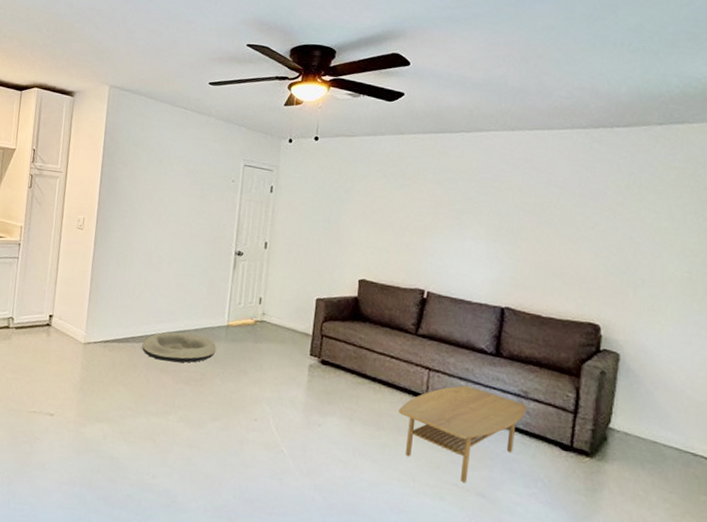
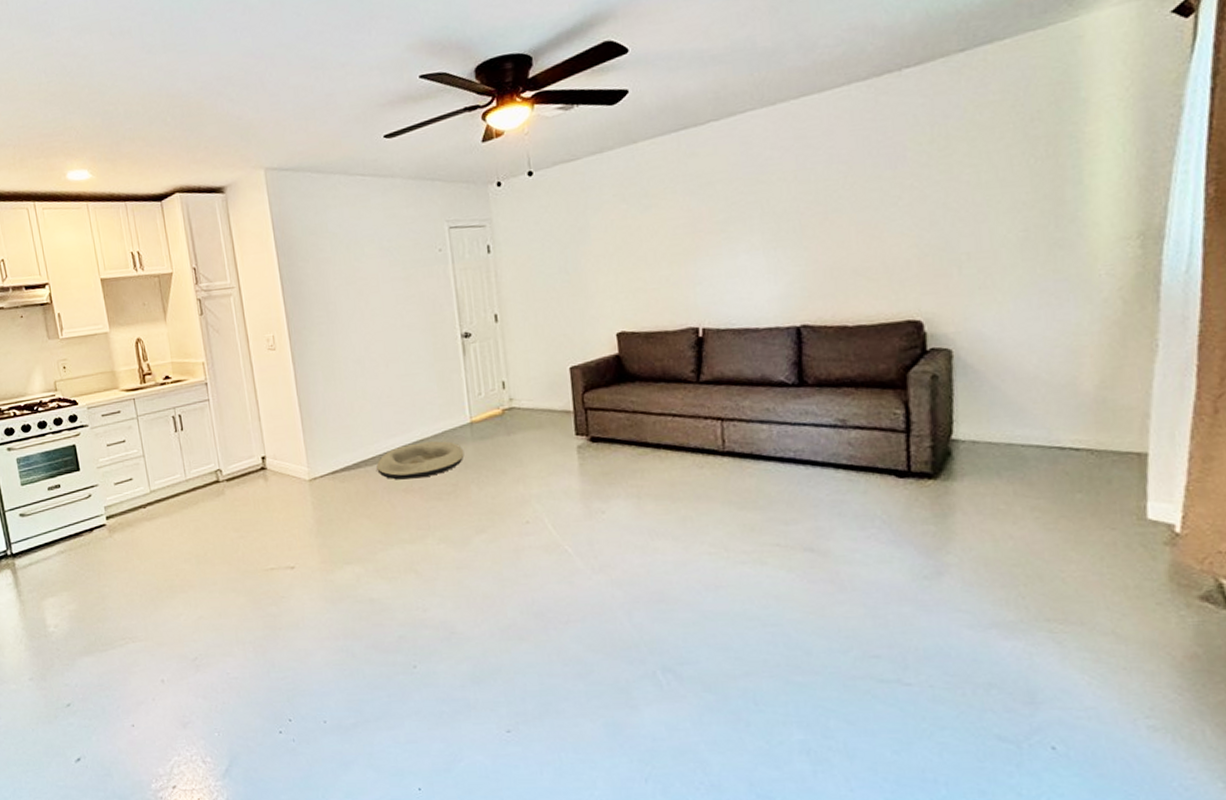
coffee table: present [398,385,527,484] -> none [692,428,848,541]

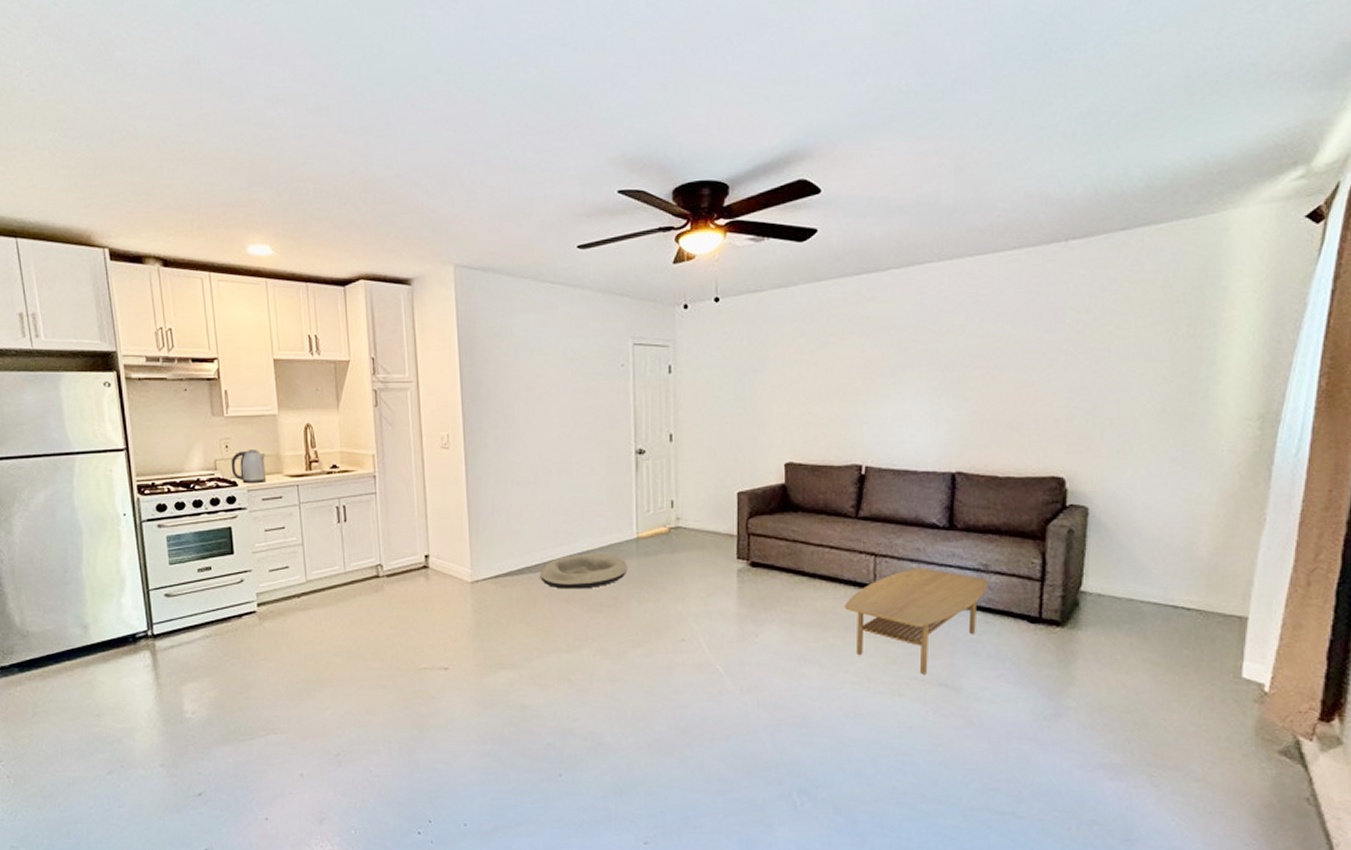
kettle: none [69,368,105,402] -> present [231,450,267,484]
coffee table: none [692,428,848,541] -> present [843,568,989,676]

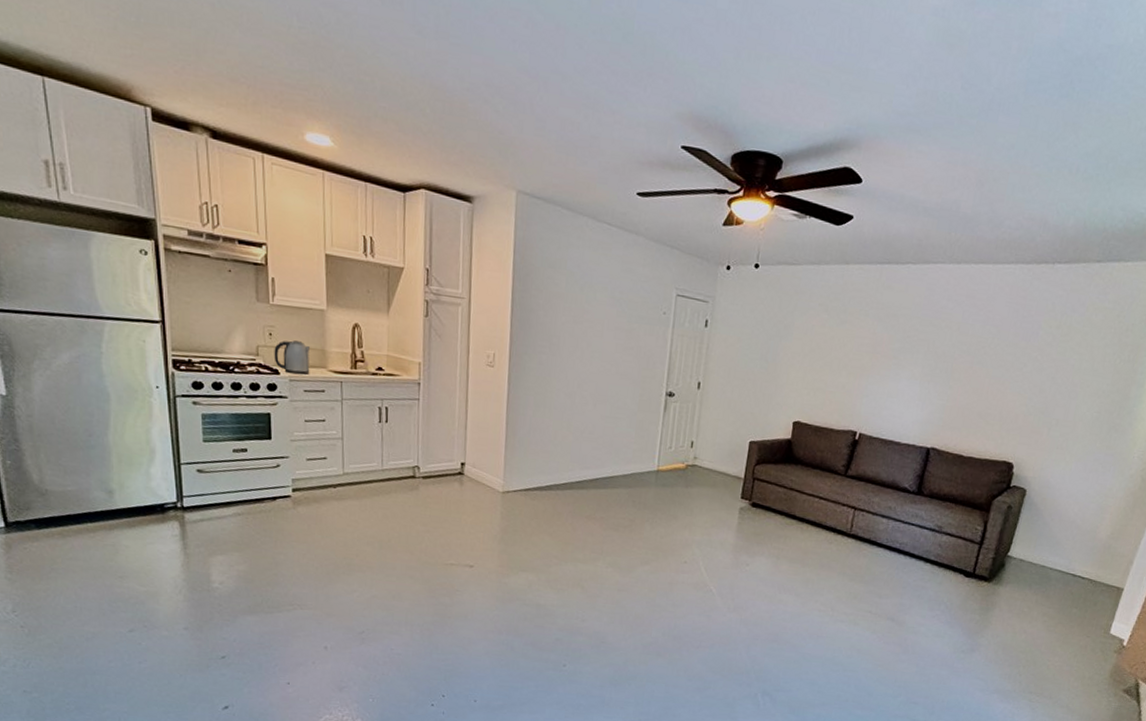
dog bed: present [540,554,628,589] -> none [566,478,646,510]
coffee table: present [843,568,989,676] -> none [822,522,940,610]

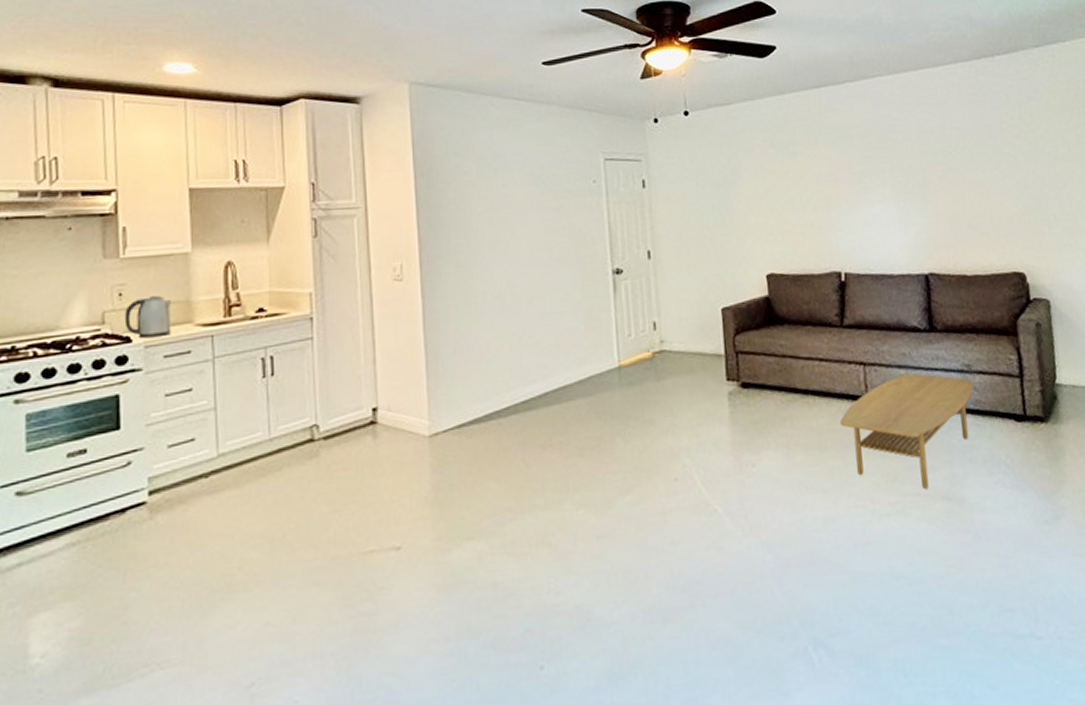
coffee table: none [822,522,940,610] -> present [839,373,974,490]

